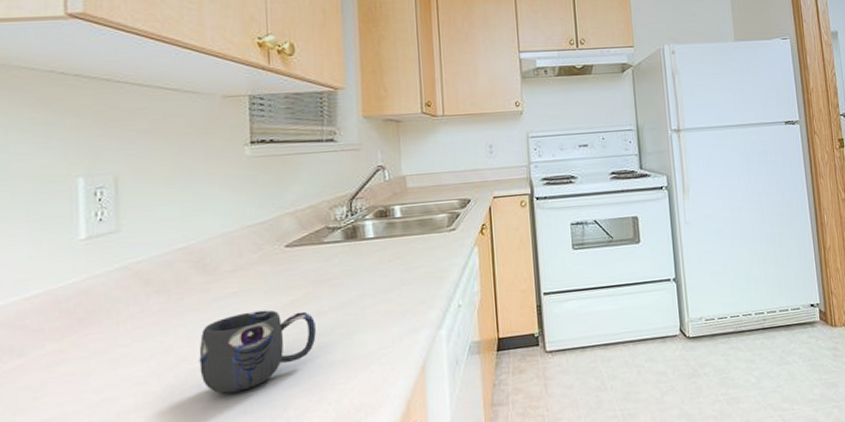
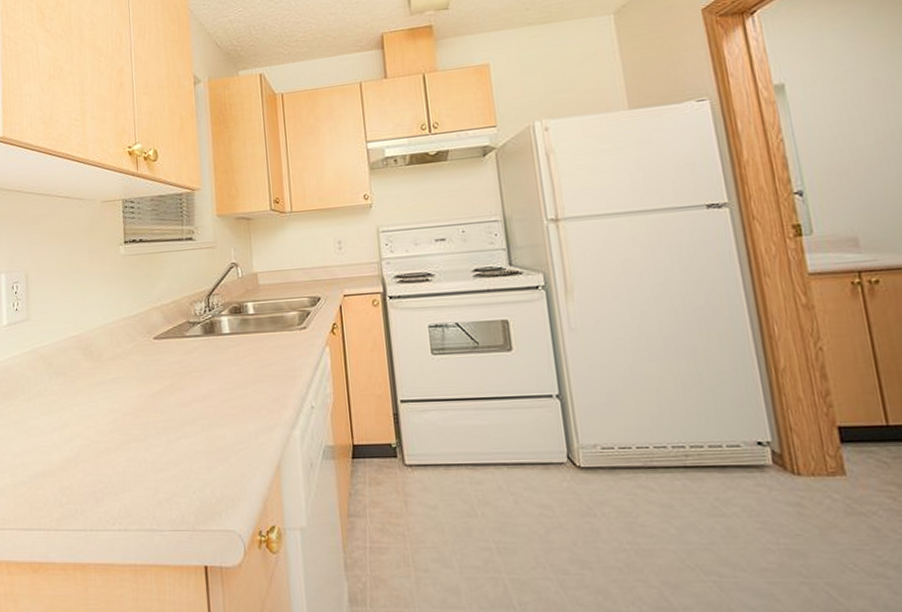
mug: present [199,310,316,394] -> none [88,396,181,470]

